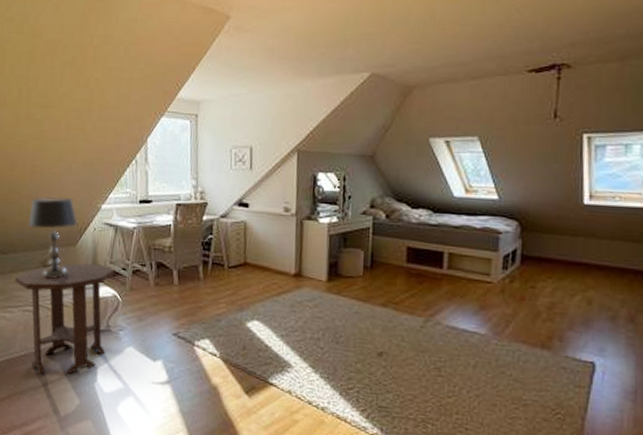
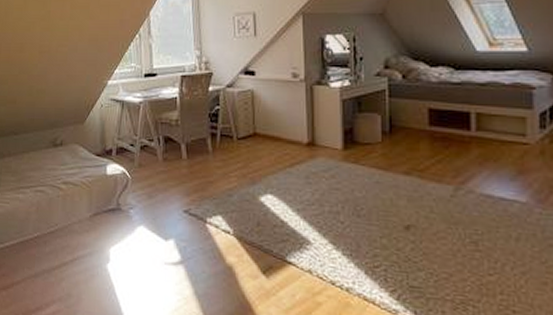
side table: present [15,263,115,375] -> none [27,140,123,257]
table lamp: present [28,196,78,278] -> none [38,75,85,157]

